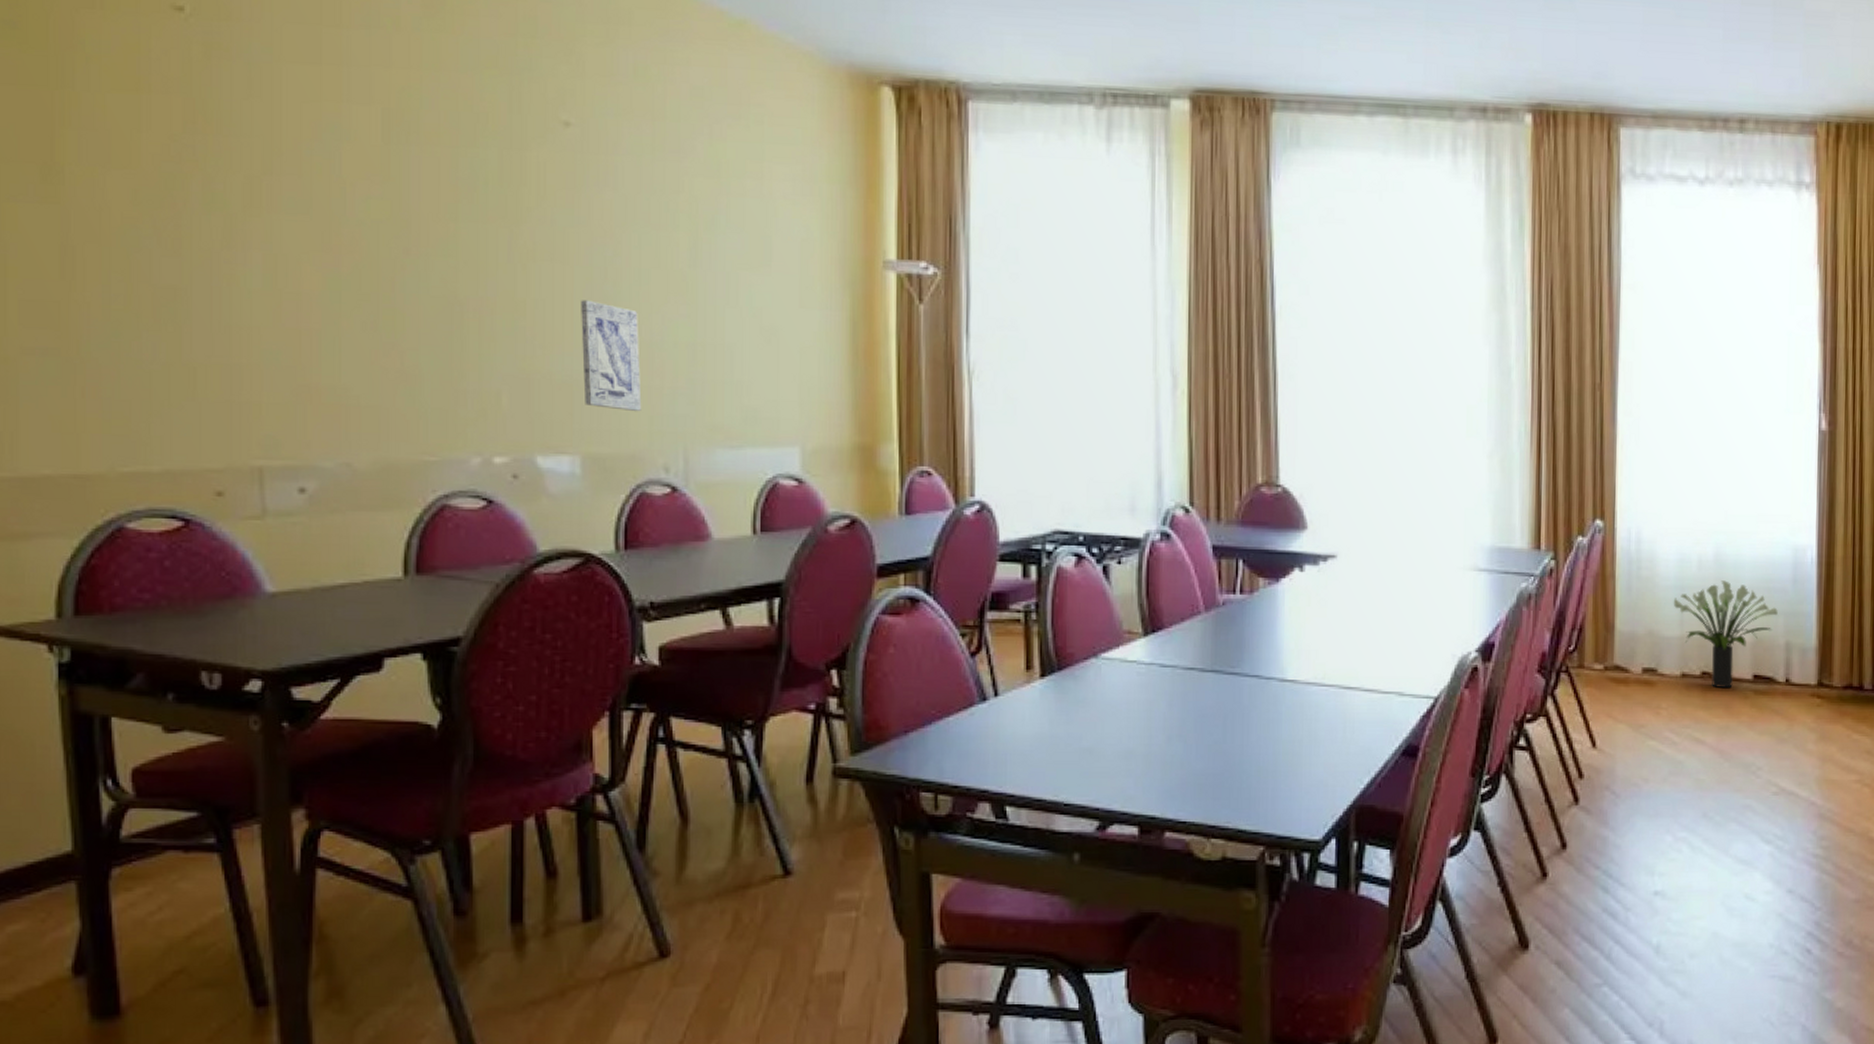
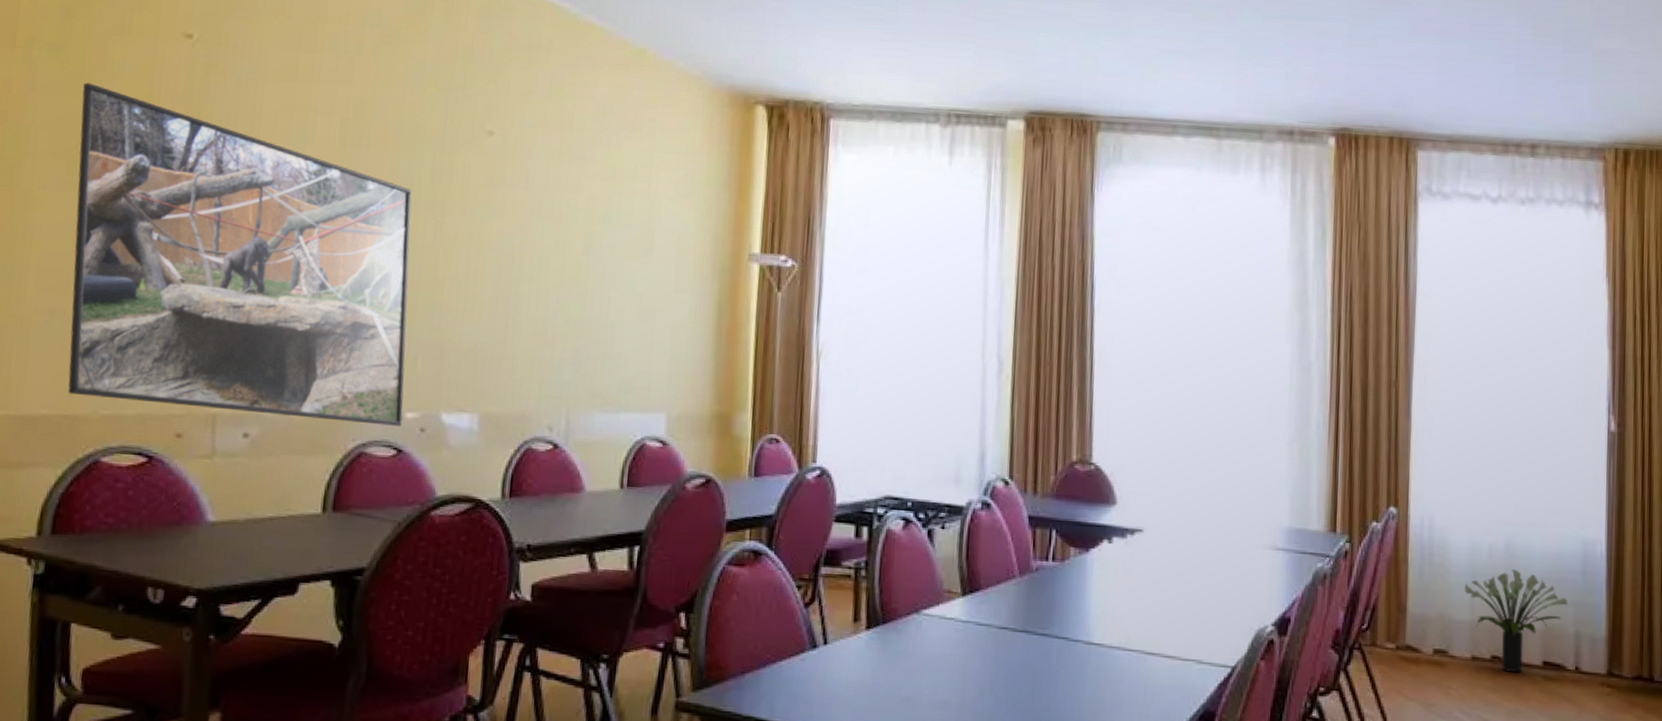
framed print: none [51,68,490,474] -> present [68,82,412,427]
wall art: present [581,300,642,412] -> none [486,281,537,378]

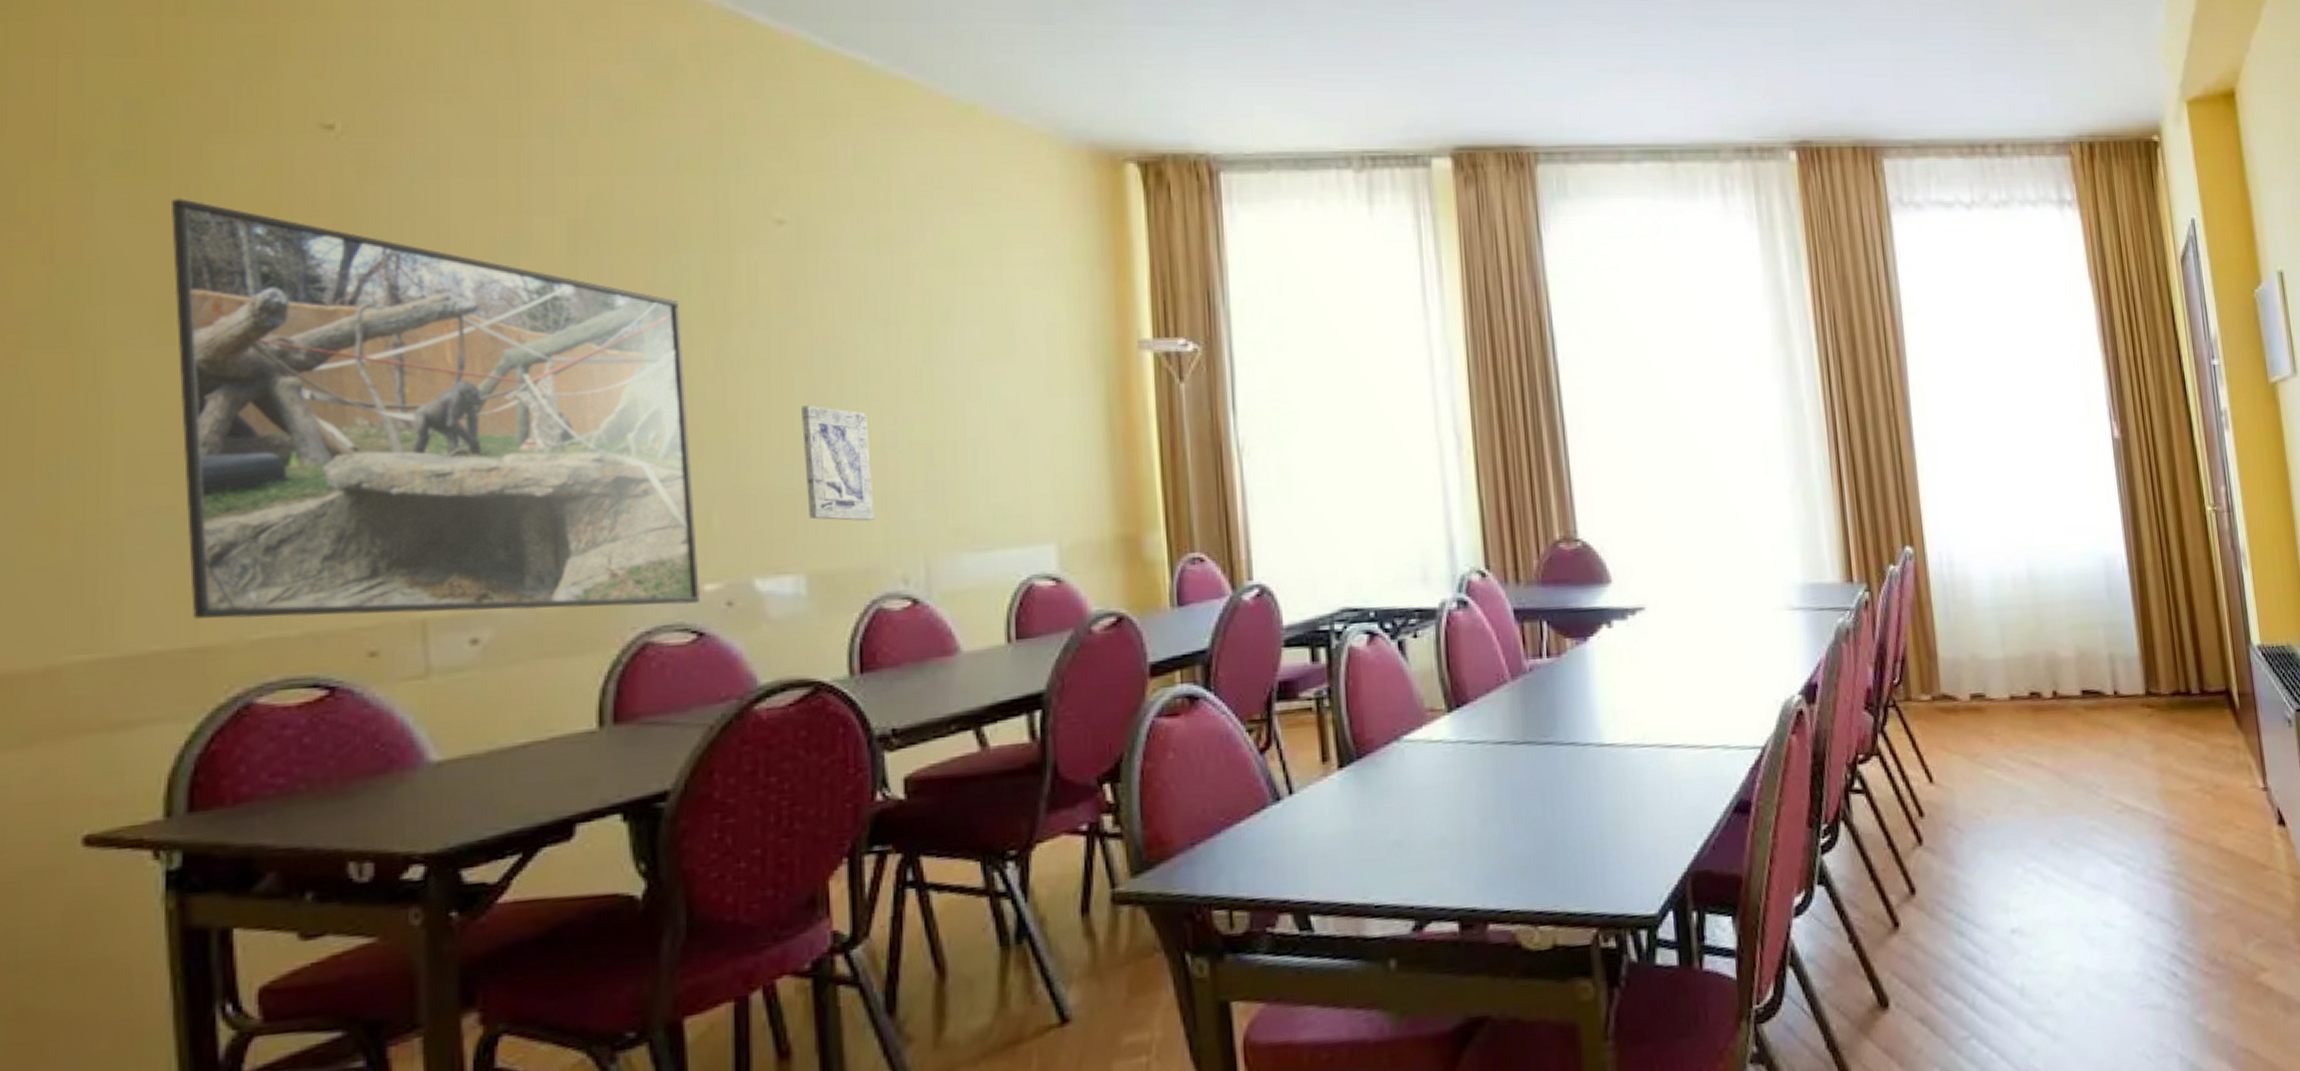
wall art: none [486,281,537,378] -> present [802,405,875,522]
potted plant: present [1464,569,1568,673] -> none [1992,596,2097,708]

